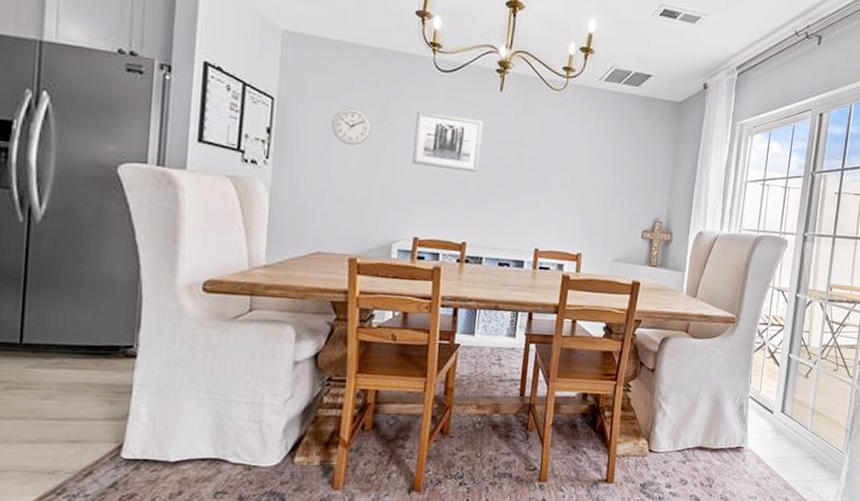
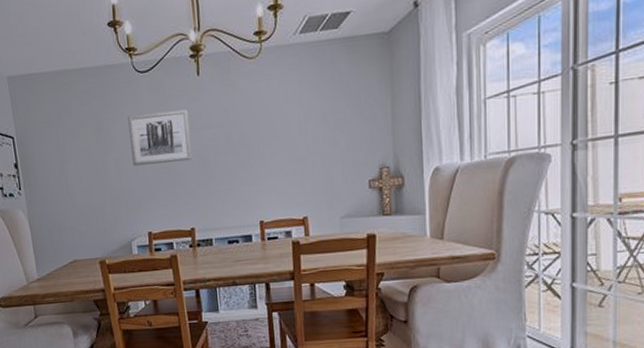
wall clock: present [332,108,372,145] -> none [61,129,94,162]

